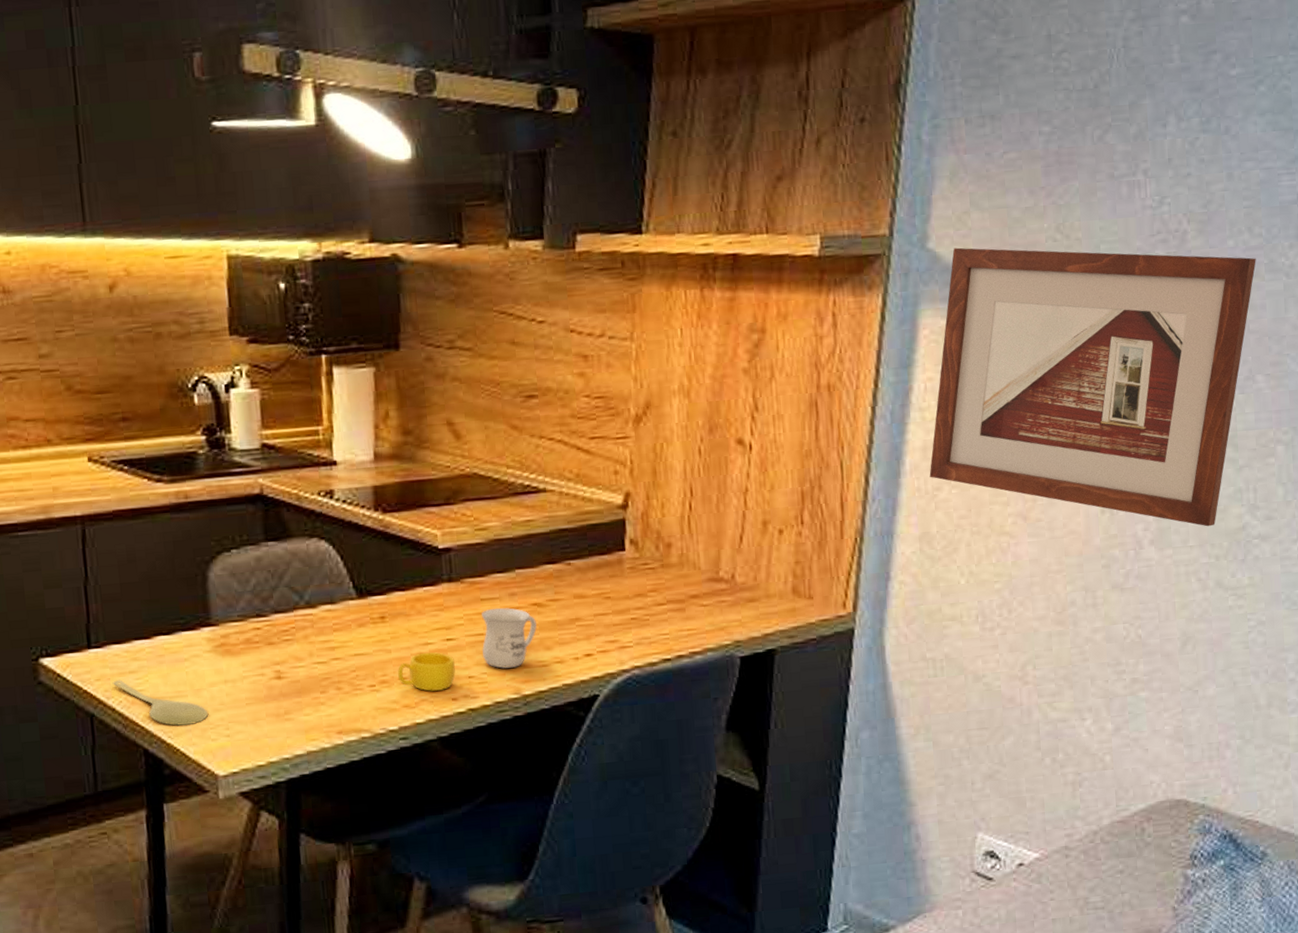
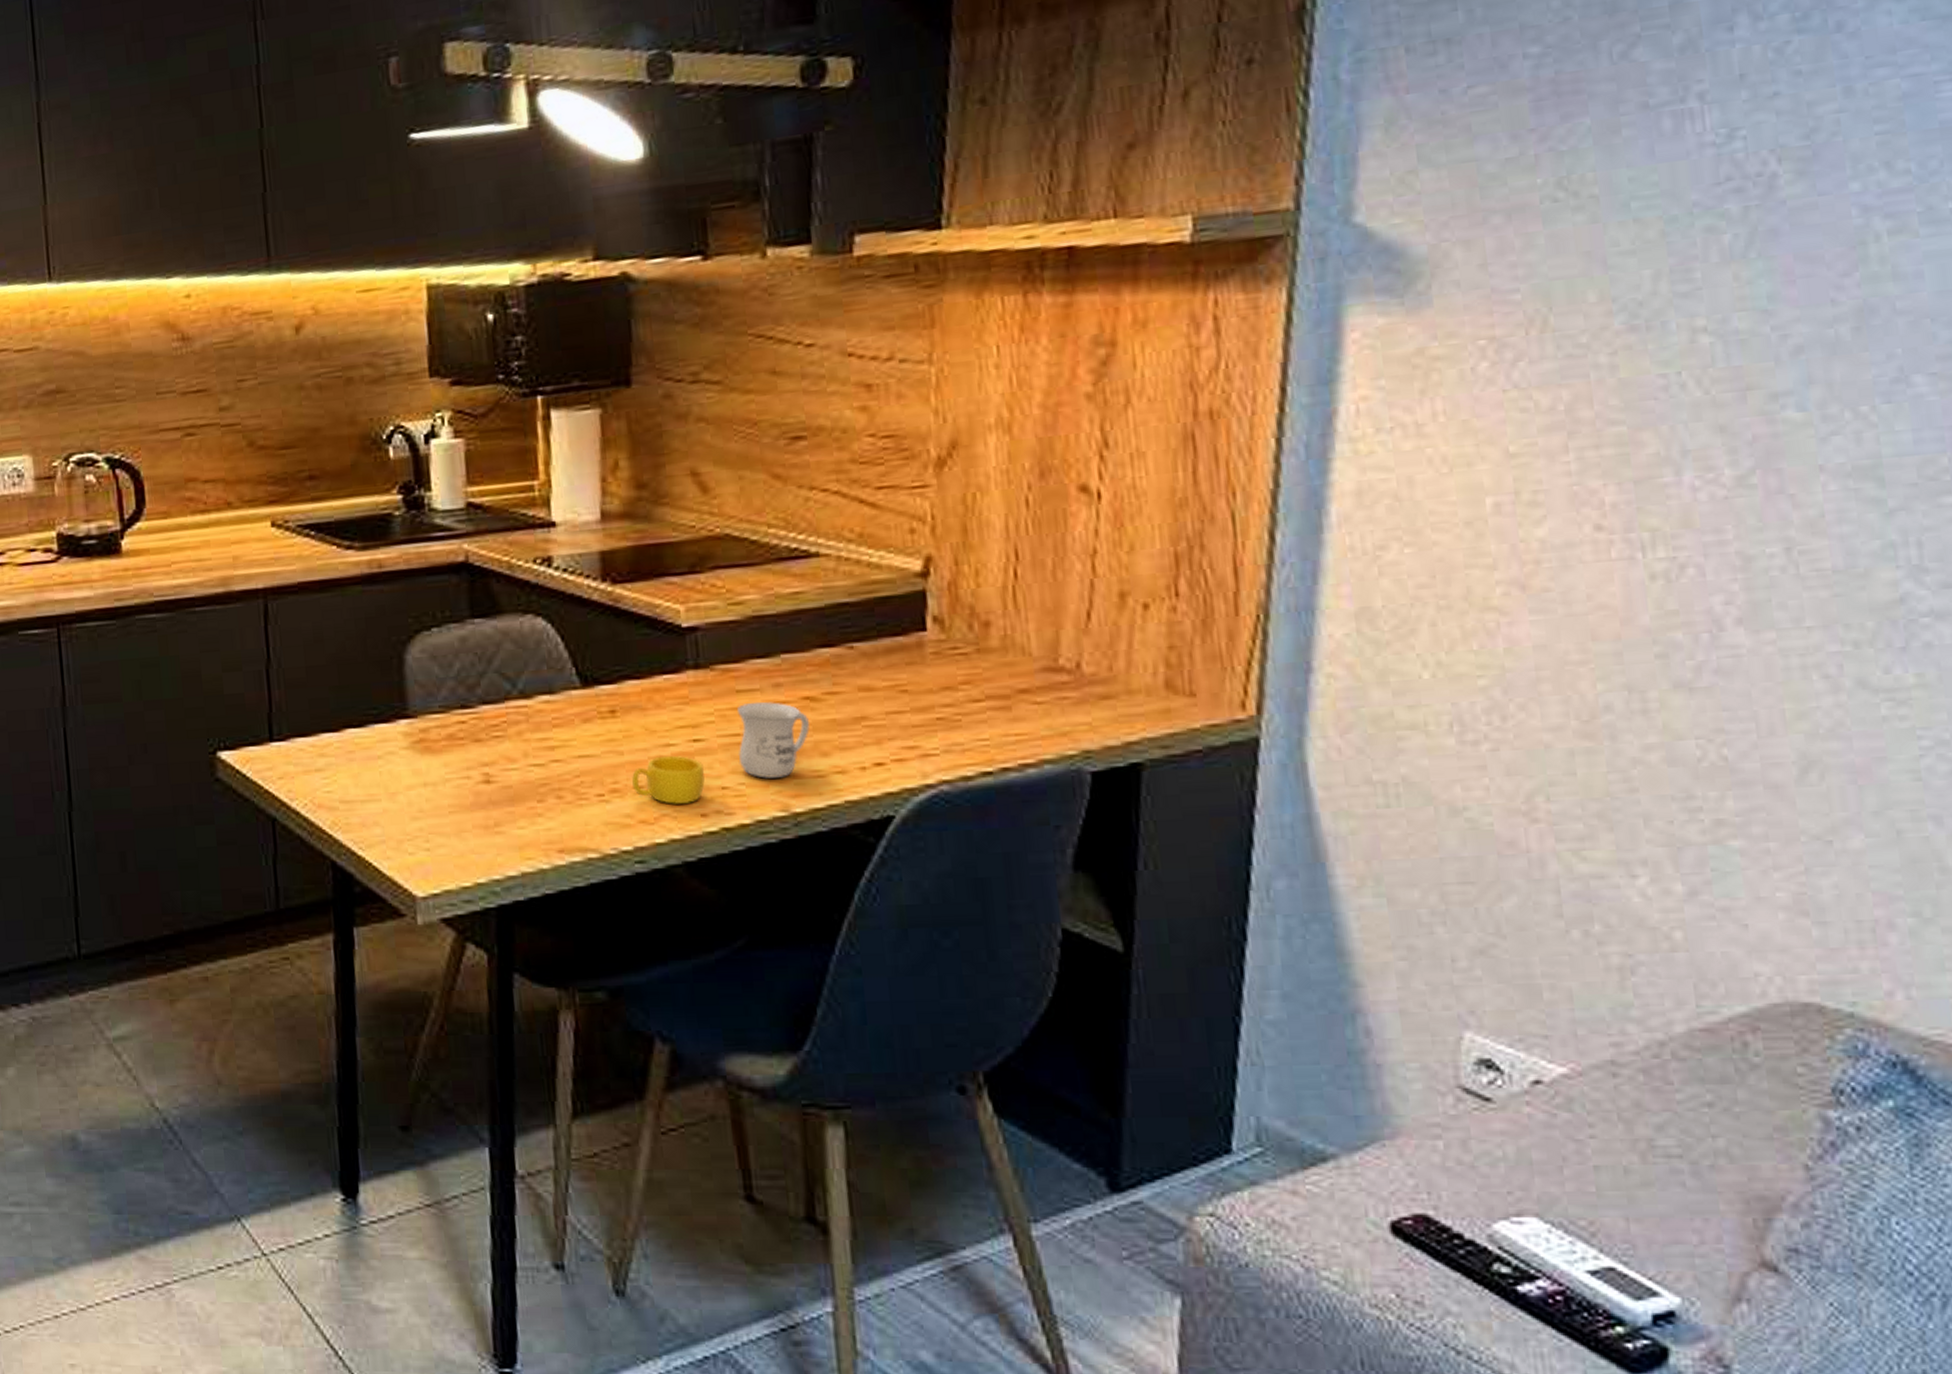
spoon: present [112,679,209,726] -> none [296,778,406,835]
picture frame: present [929,247,1256,527] -> none [1367,205,1903,599]

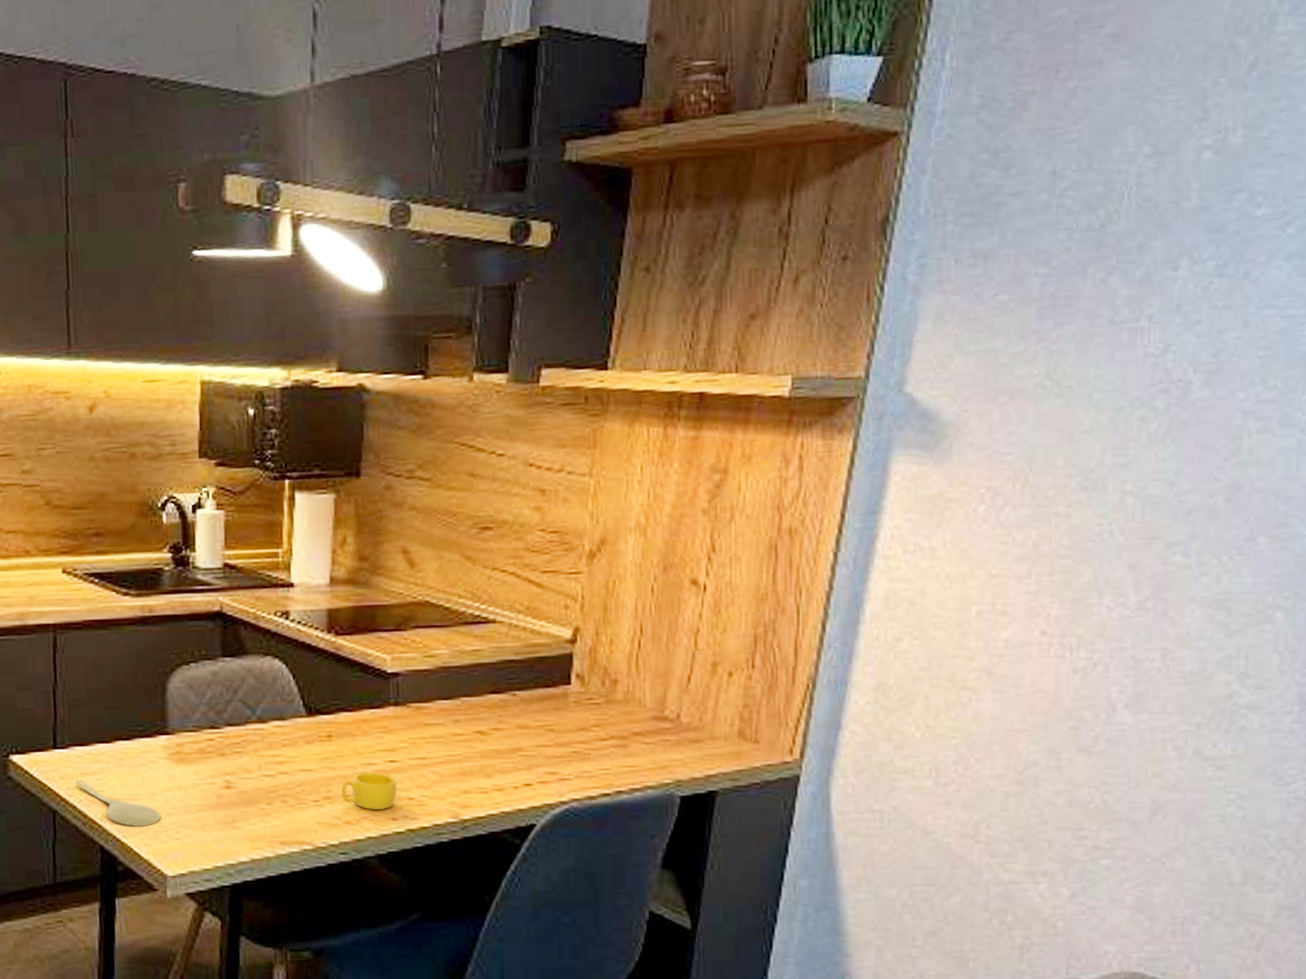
spoon: none [296,778,406,835] -> present [74,779,161,826]
mug: present [737,701,810,779] -> none [424,733,479,793]

